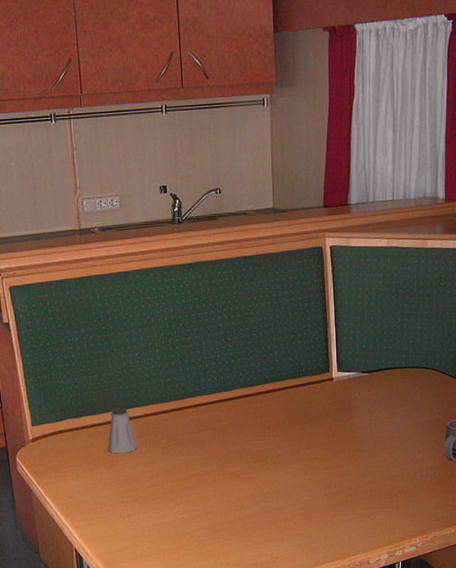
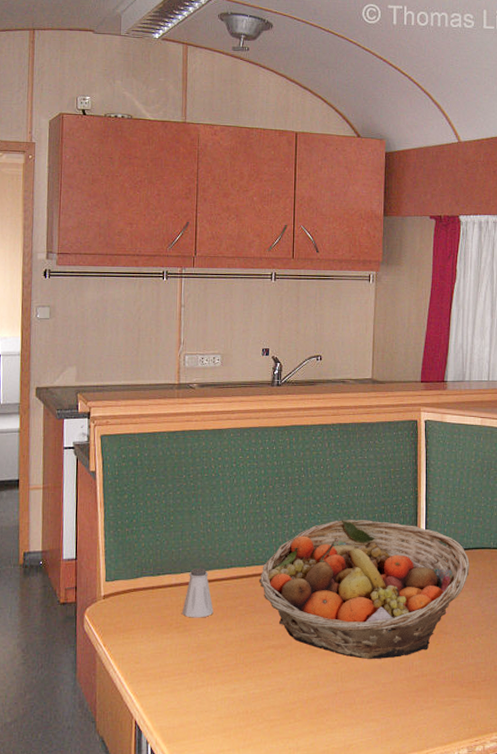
fruit basket: none [177,349,382,480] -> present [258,520,470,659]

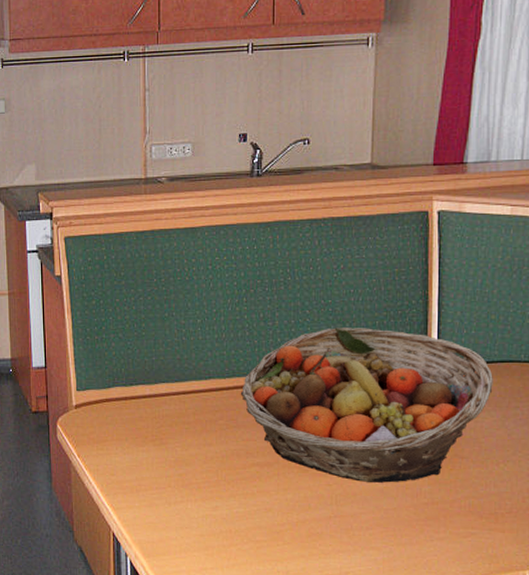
saltshaker: present [182,568,214,618] -> none [158,378,191,431]

